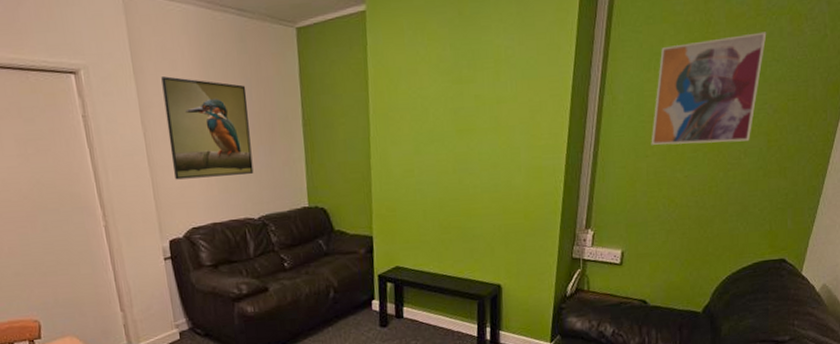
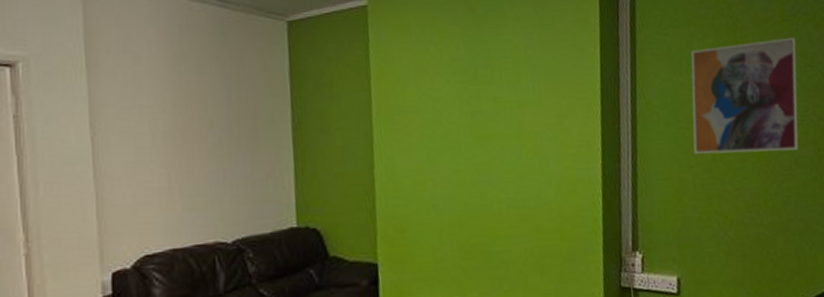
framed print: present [161,76,254,180] -> none [120,71,229,195]

